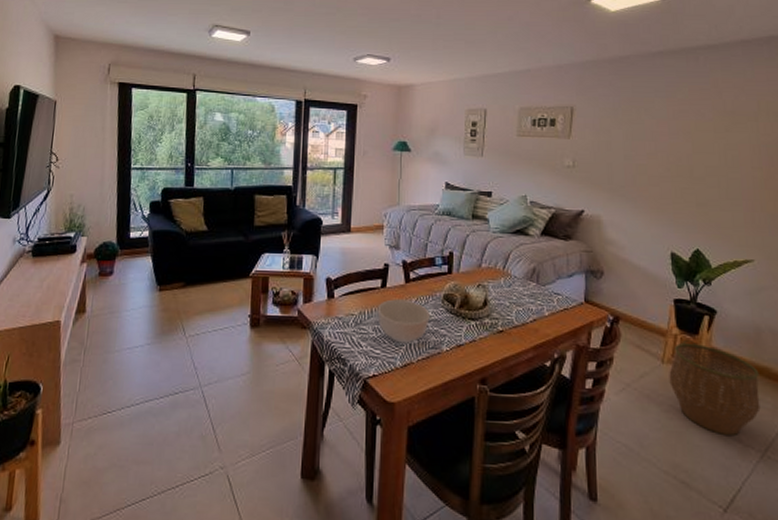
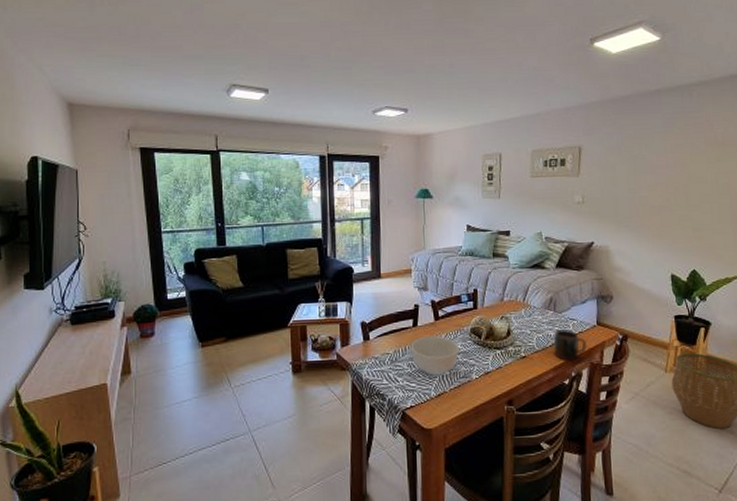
mug: none [534,304,573,342] -> present [553,330,588,362]

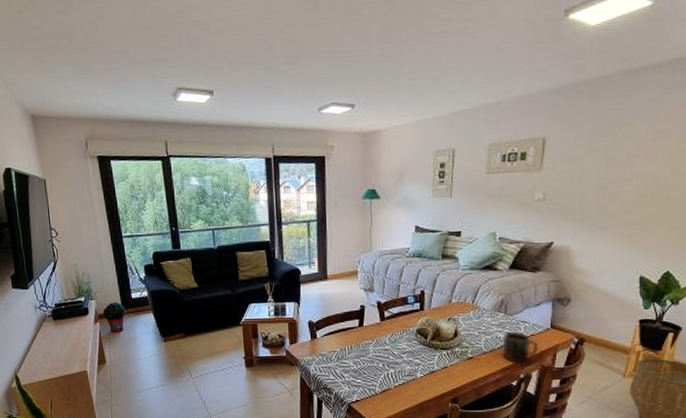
bowl: present [410,336,459,376] -> none [356,336,405,373]

